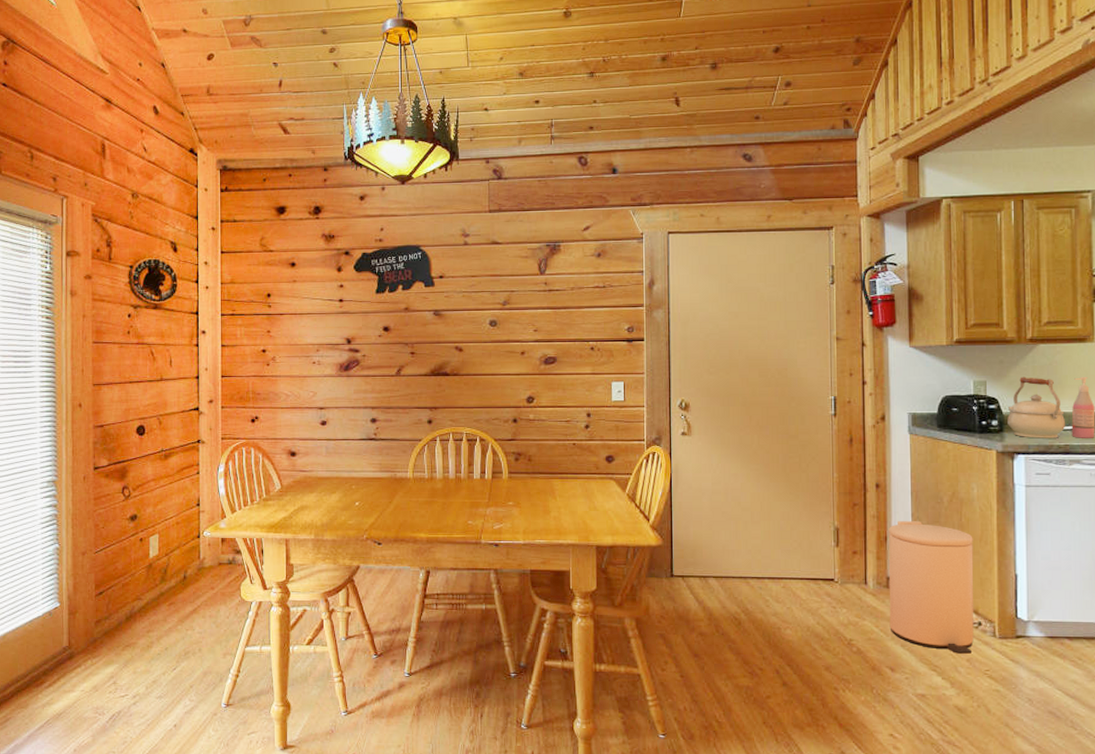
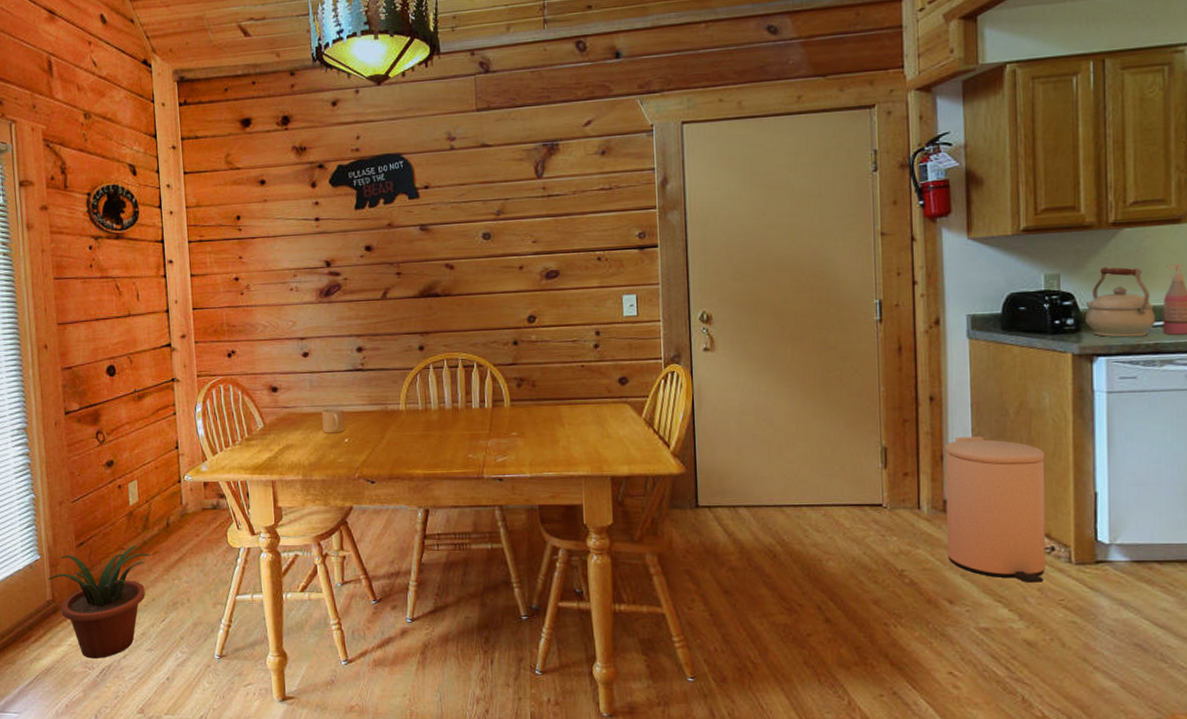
potted plant: none [65,596,166,704] -> present [47,545,150,658]
cup: none [336,474,357,497] -> present [322,408,345,434]

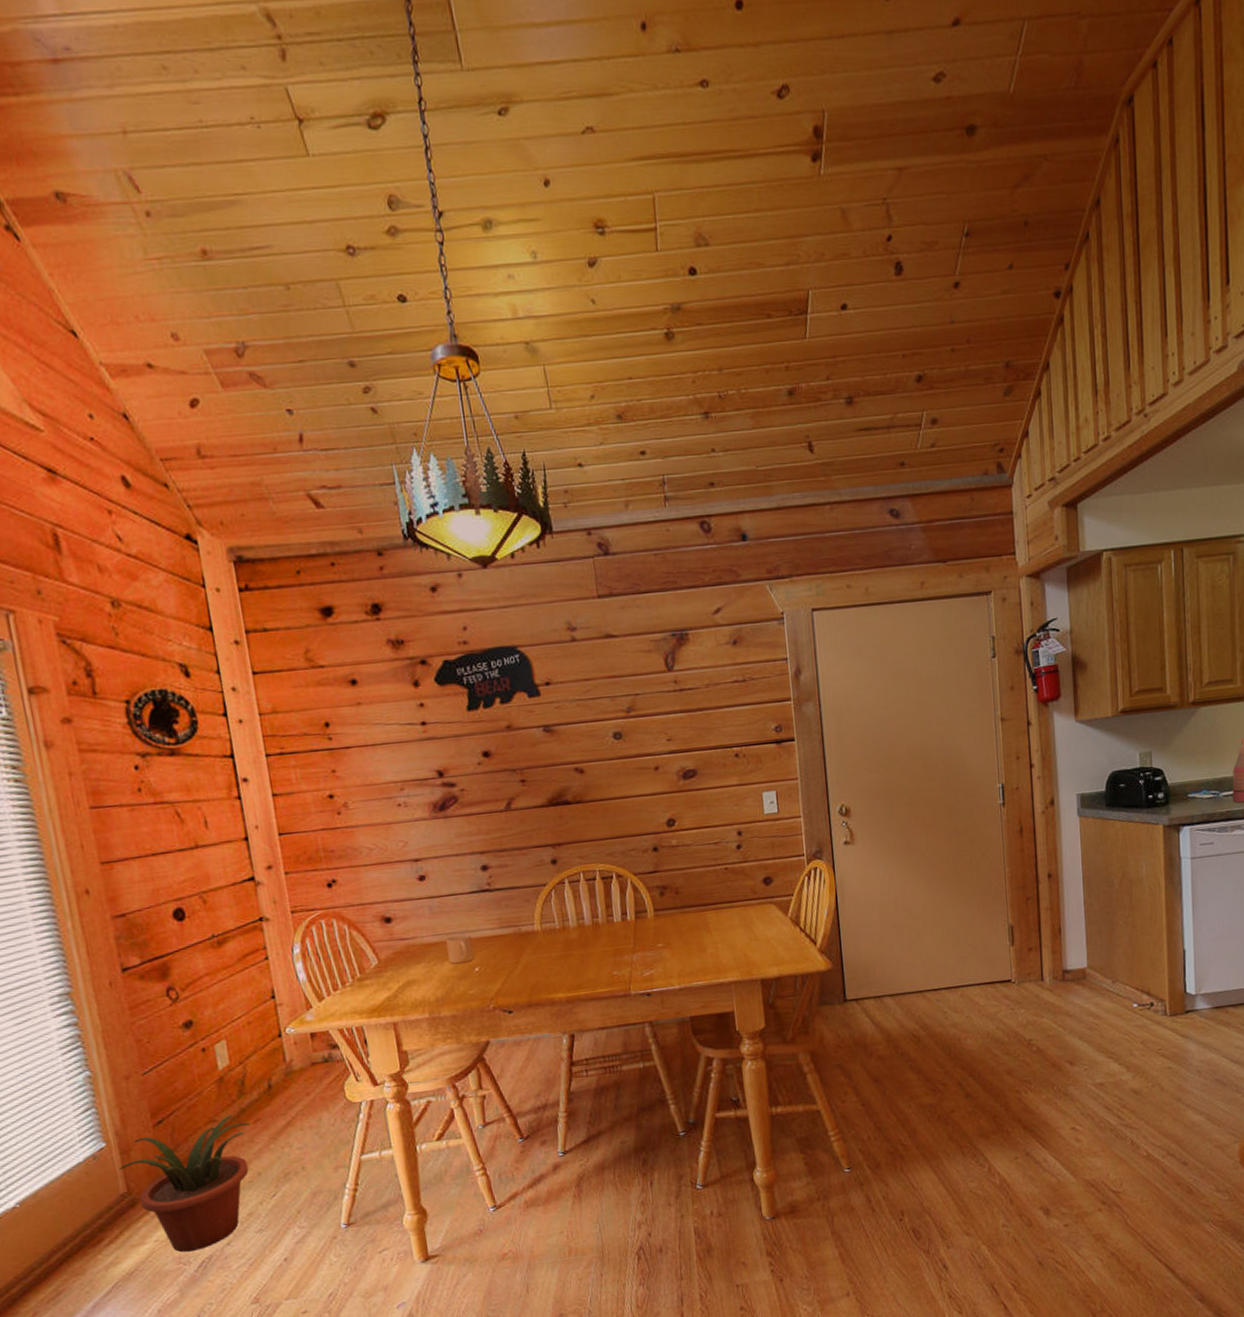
pedal bin: present [945,436,1046,583] -> none [1062,908,1147,1038]
kettle: present [1085,267,1156,338] -> none [1172,743,1228,808]

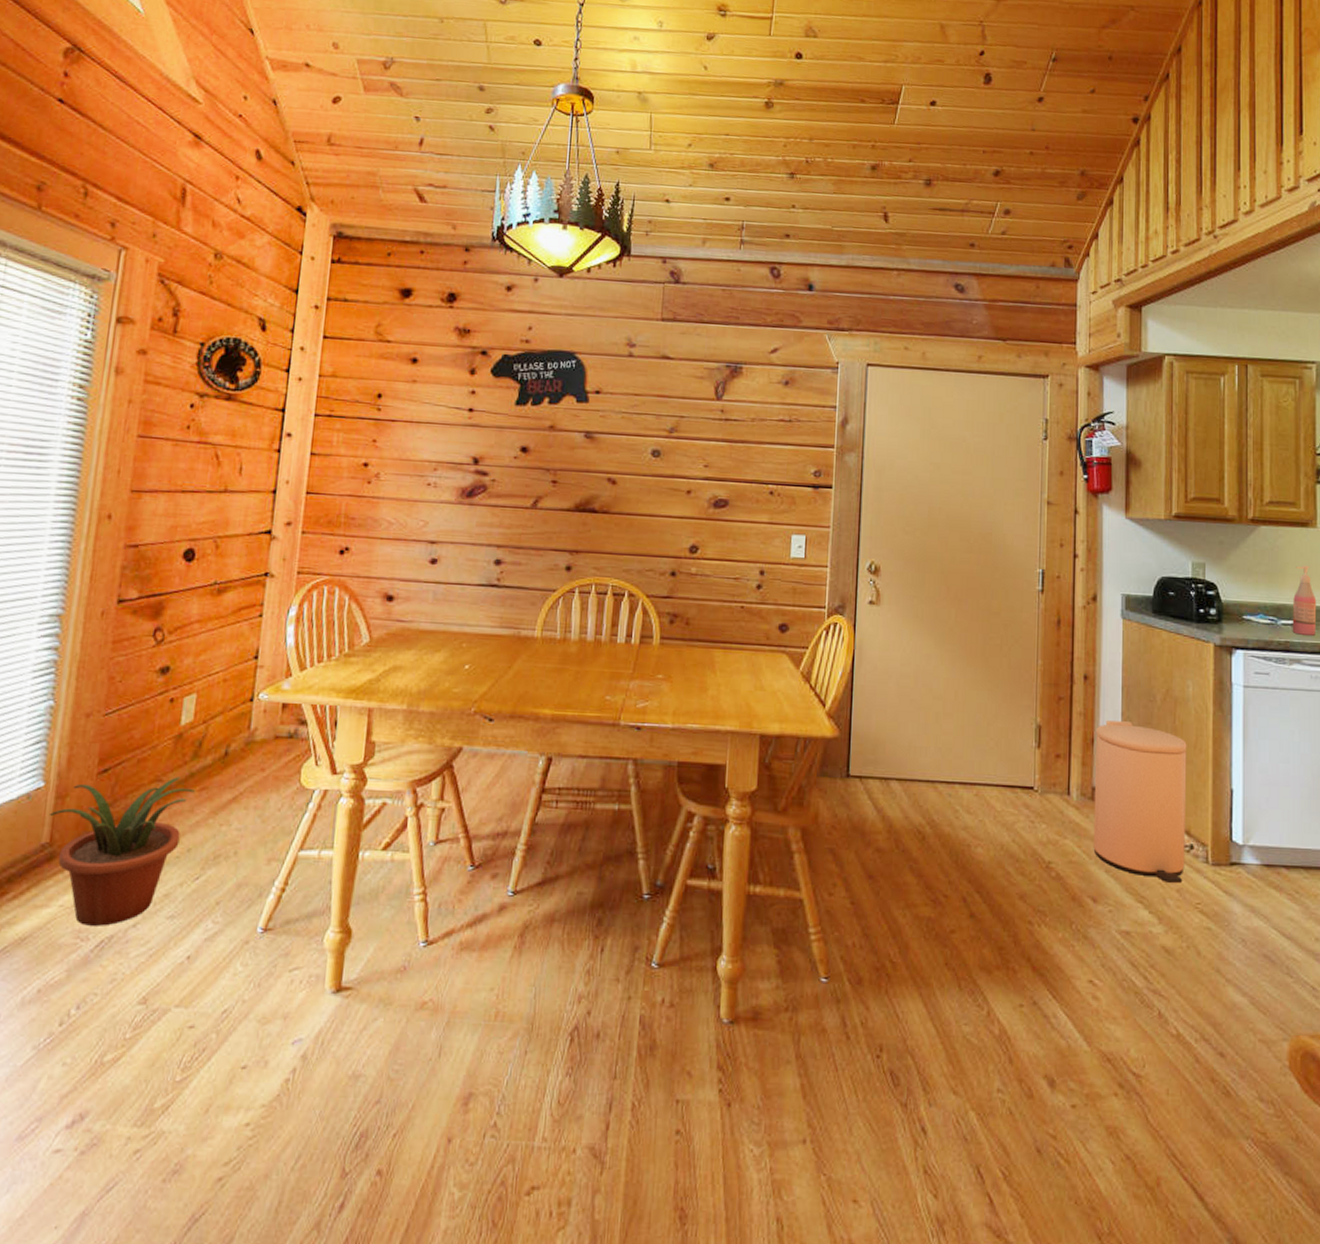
cup: present [446,934,475,964] -> none [441,627,470,658]
pedal bin: none [1062,908,1147,1038] -> present [1093,720,1187,883]

